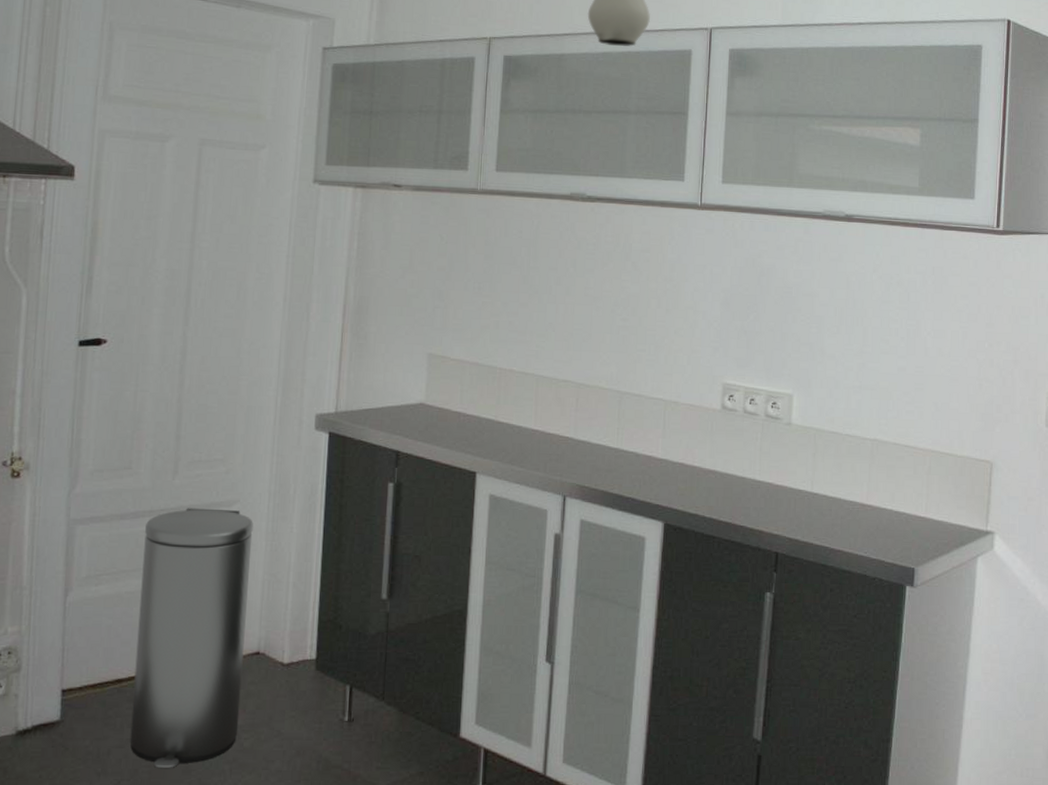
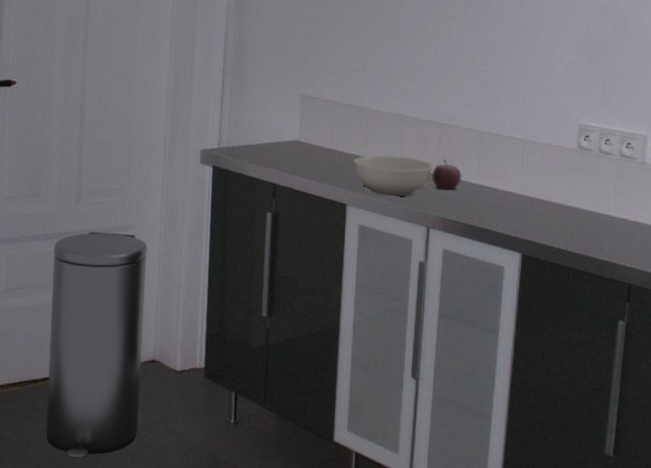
bowl: none [484,418,570,463] -> present [353,155,434,197]
fruit: none [568,422,600,455] -> present [432,159,462,190]

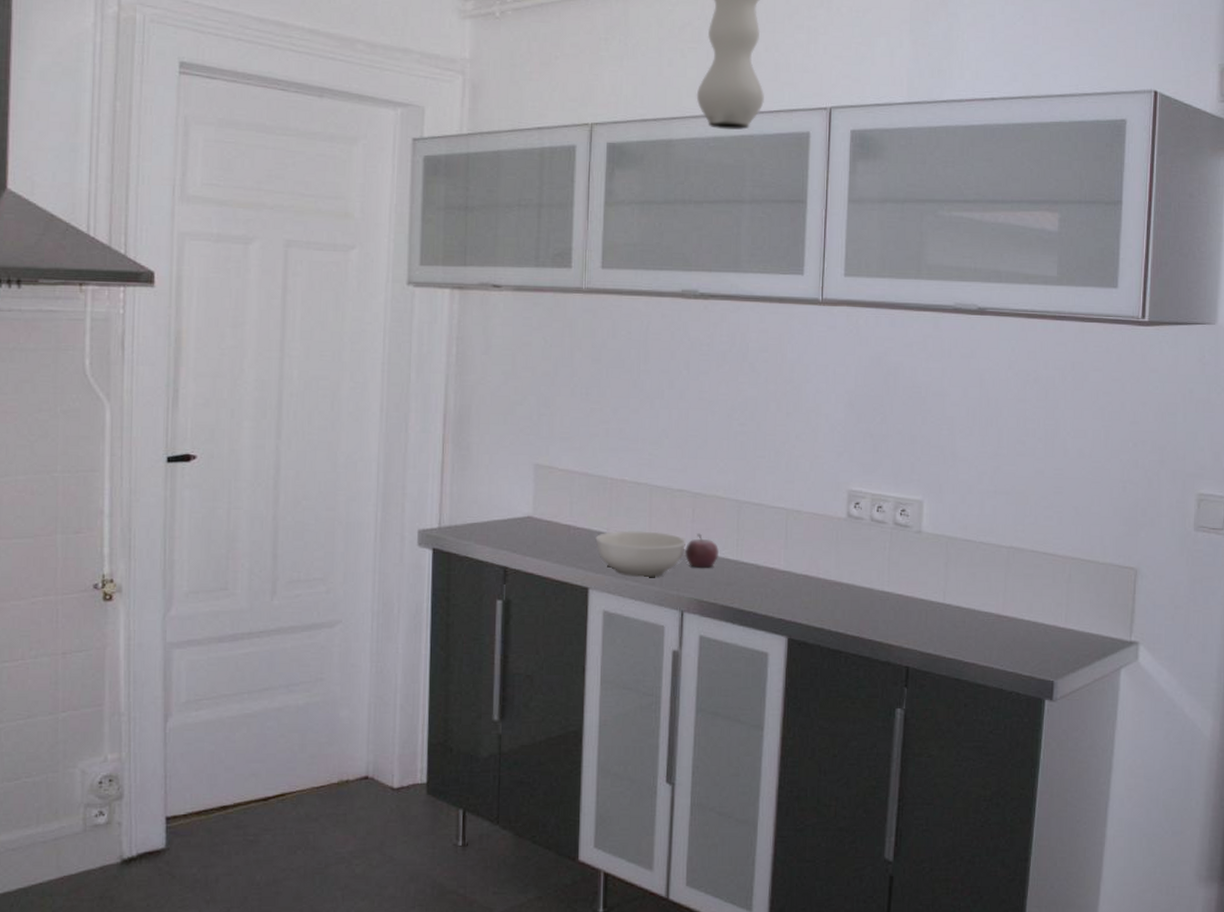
pedal bin: present [46,231,148,458] -> none [238,629,357,896]

